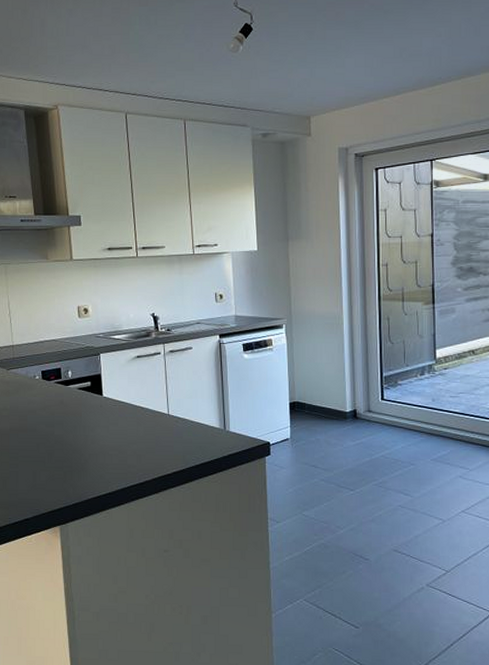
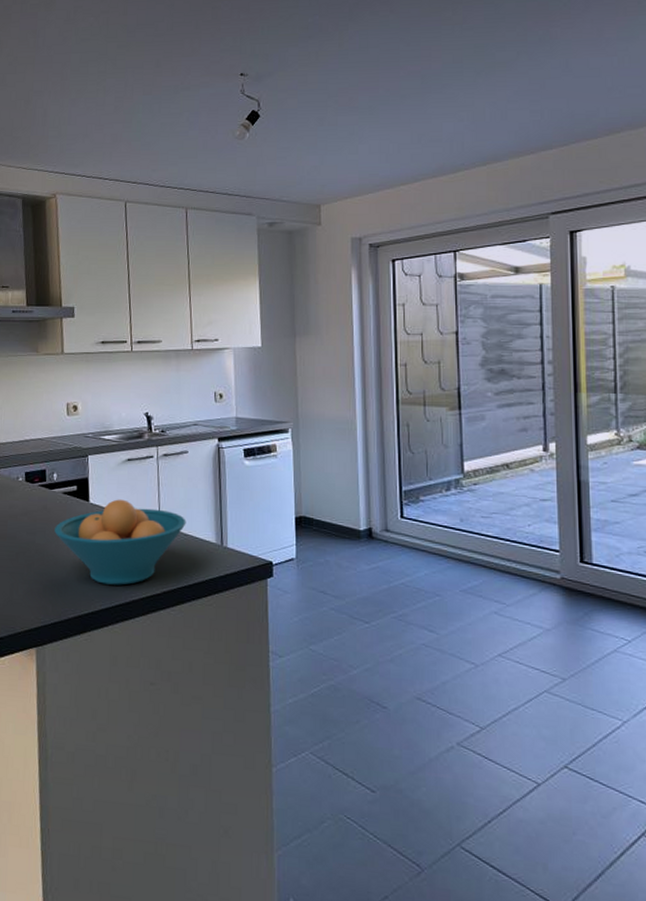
fruit bowl: none [72,392,192,468] -> present [54,499,186,585]

